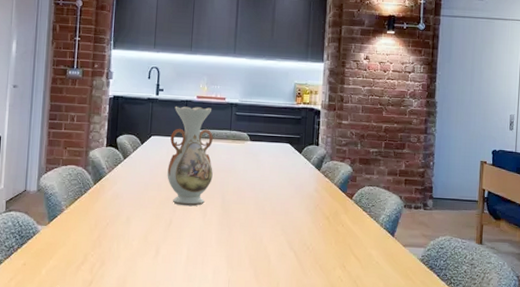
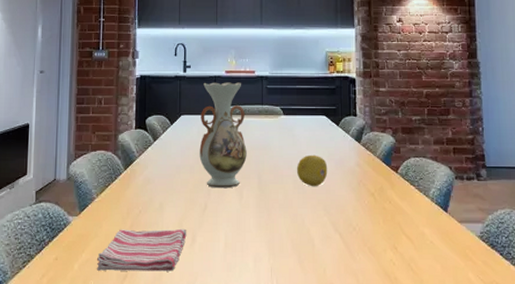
dish towel: none [64,239,152,280] -> present [97,228,187,272]
fruit: none [258,179,288,209] -> present [296,154,328,187]

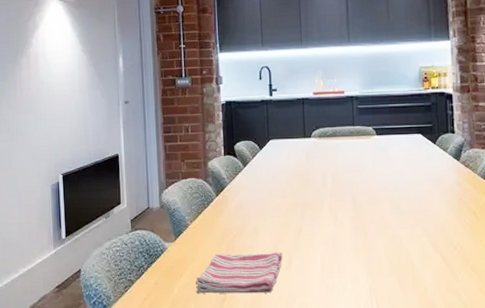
vase: present [199,82,247,189] -> none [290,103,340,212]
fruit: present [296,154,328,187] -> none [392,174,426,207]

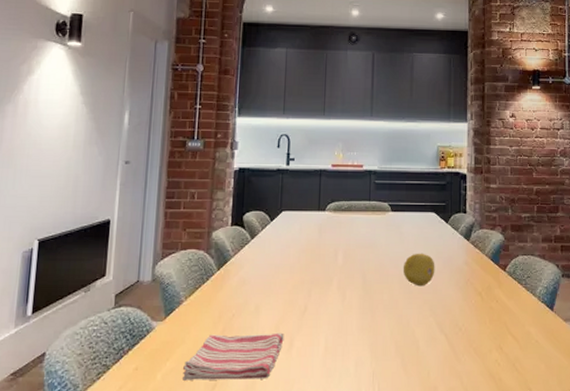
fruit: none [392,174,426,207] -> present [402,253,435,287]

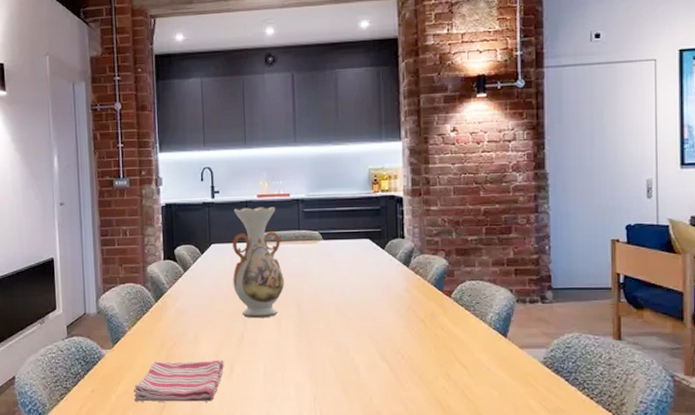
vase: none [300,176,352,289] -> present [232,206,284,319]
fruit: present [402,253,435,287] -> none [338,281,373,315]

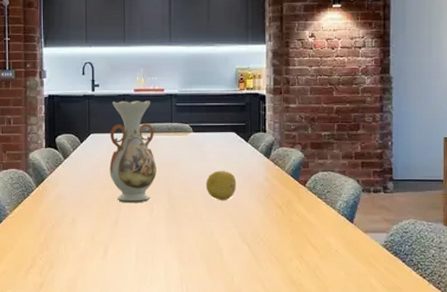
dish towel: present [134,359,224,402] -> none [14,241,99,281]
fruit: none [338,281,373,315] -> present [205,170,237,201]

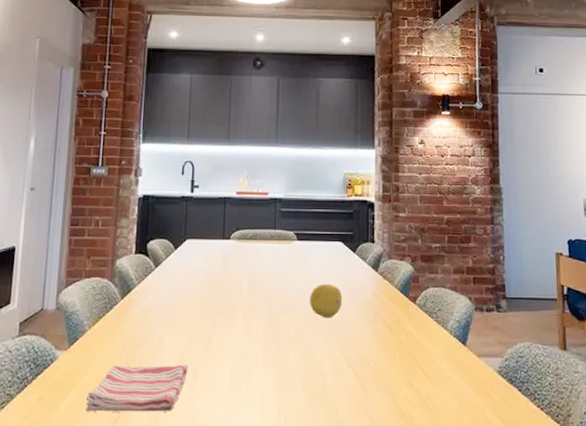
dish towel: none [14,241,99,281] -> present [86,364,188,412]
vase: present [109,100,157,204] -> none [205,204,257,320]

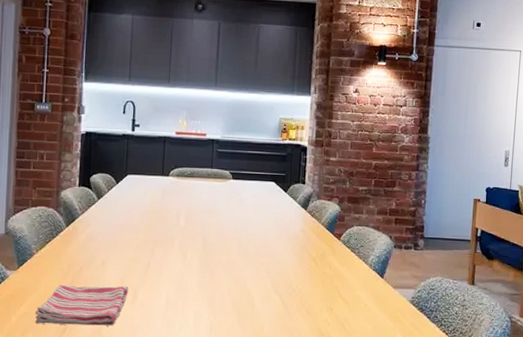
fruit: present [309,283,343,319] -> none [241,219,273,250]

